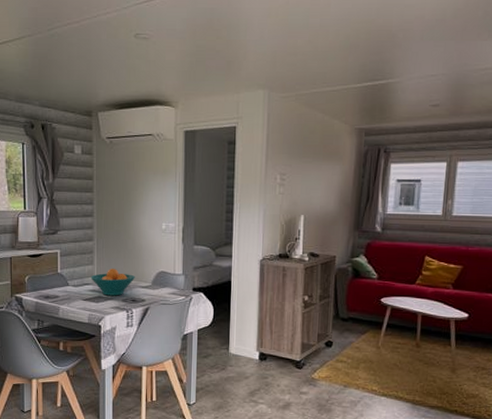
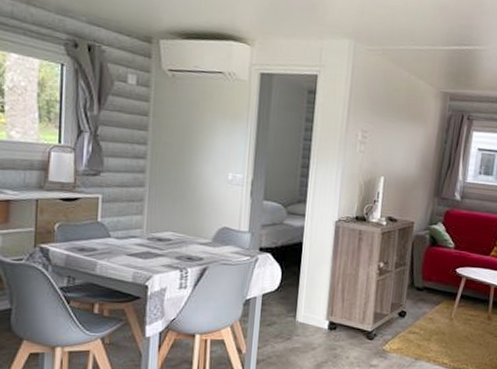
fruit bowl: present [90,268,135,296] -> none [138,219,193,253]

